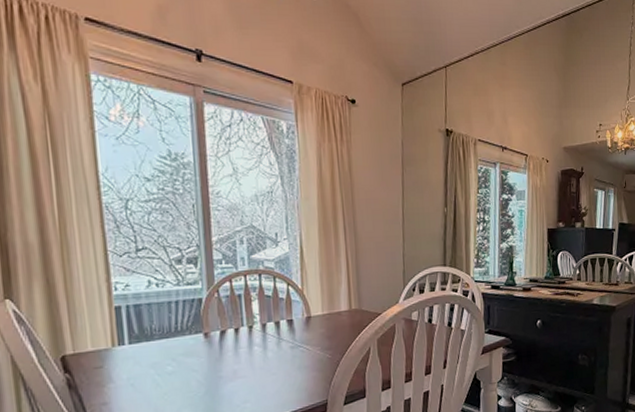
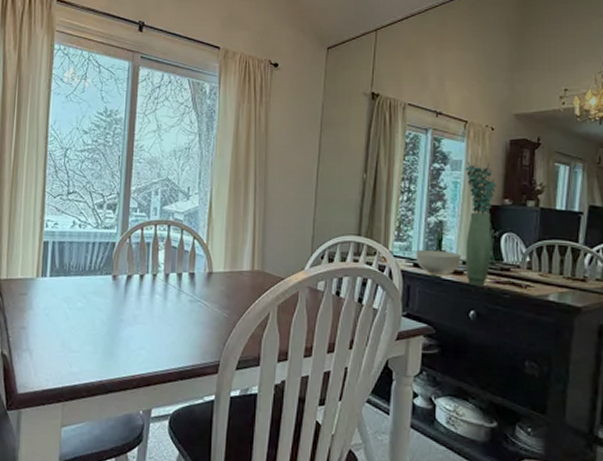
bowl: none [492,272,528,295] -> present [416,249,461,276]
vase: none [528,191,553,300] -> present [465,161,497,287]

